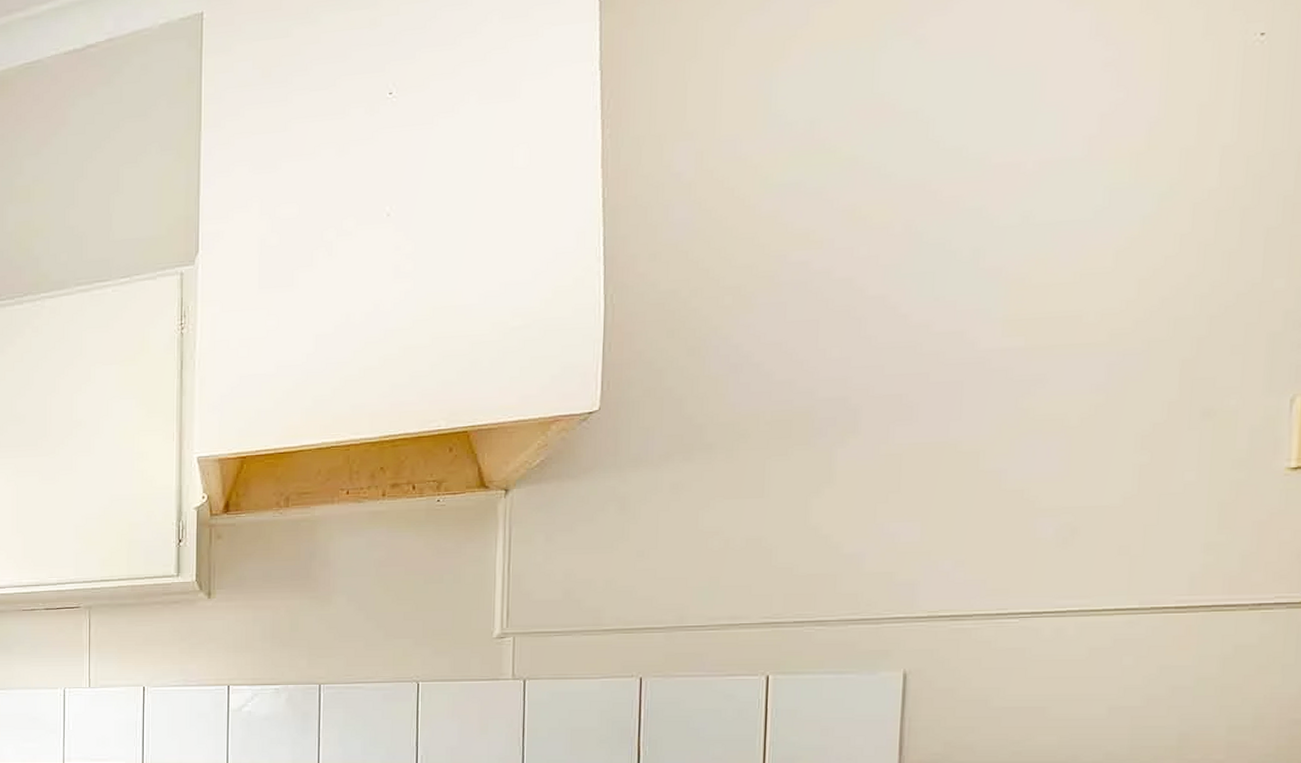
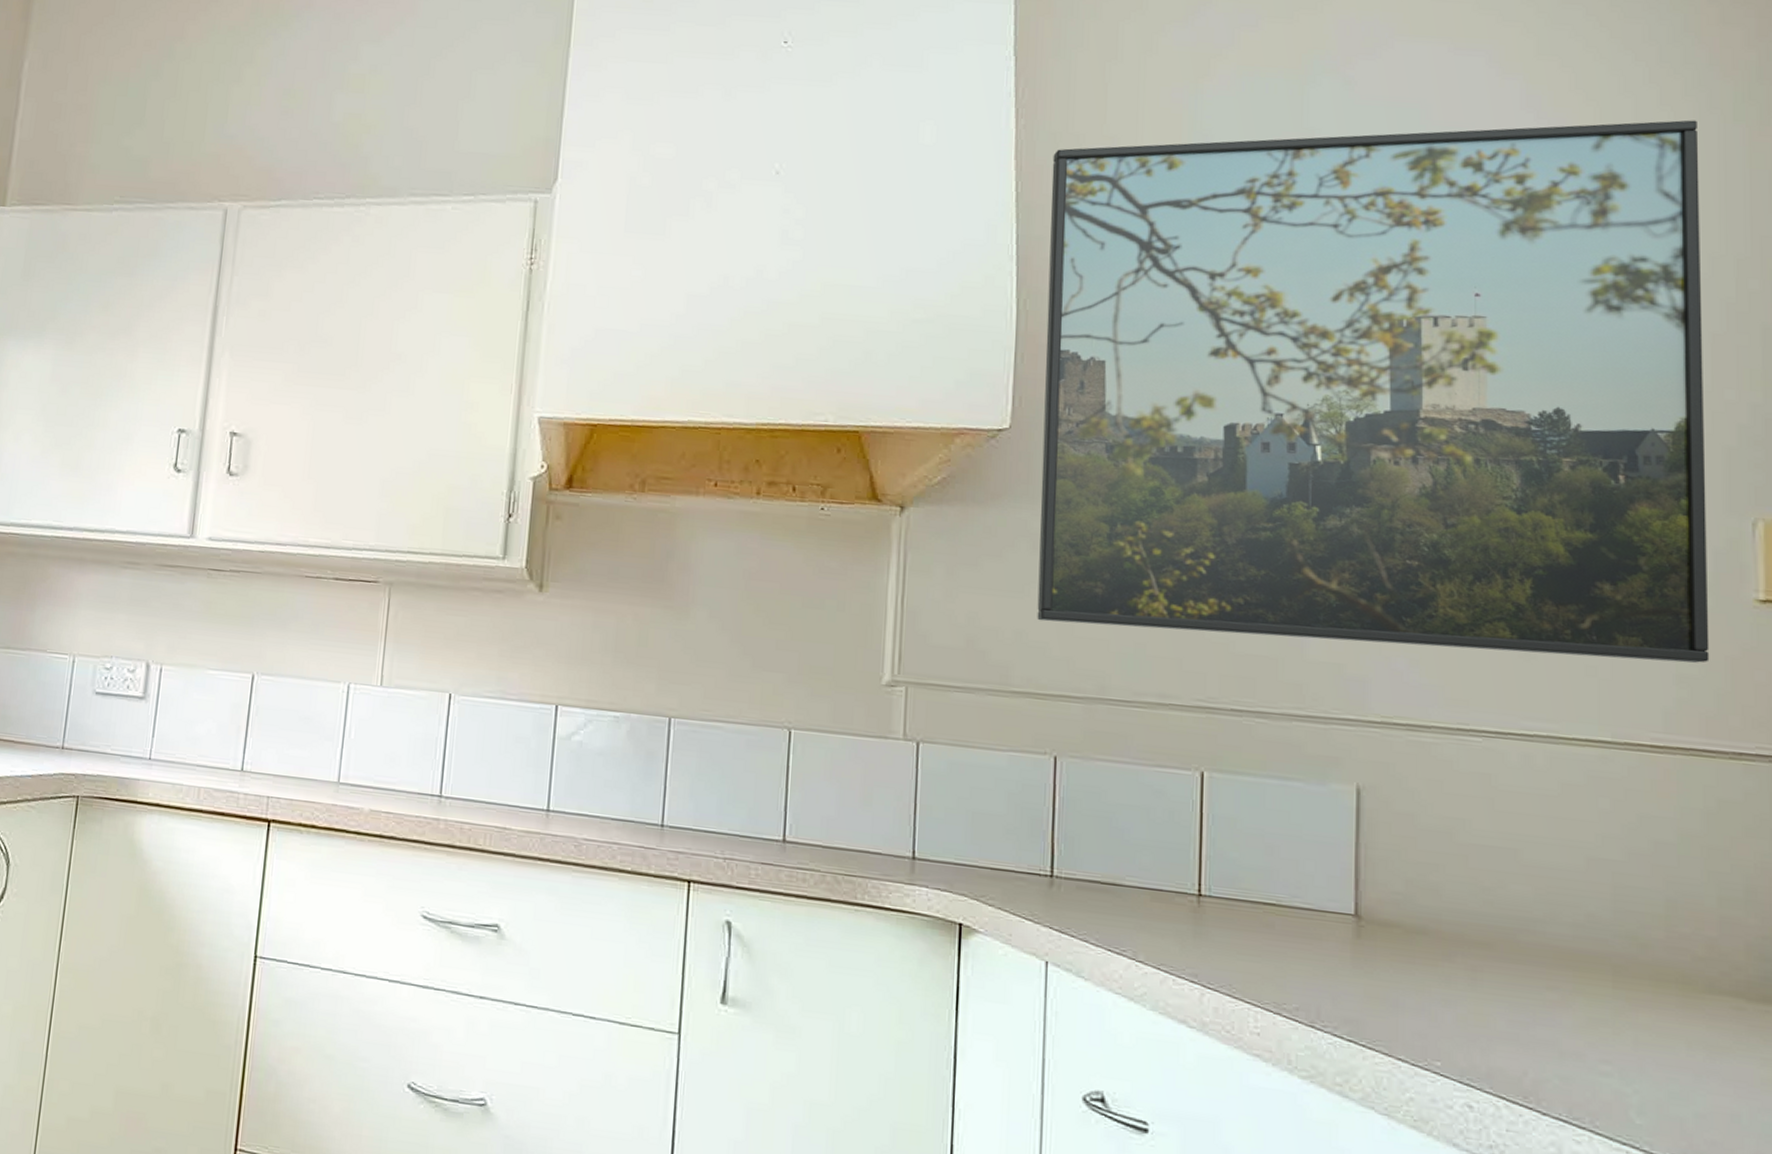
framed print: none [624,20,1270,569] -> present [1037,120,1710,663]

